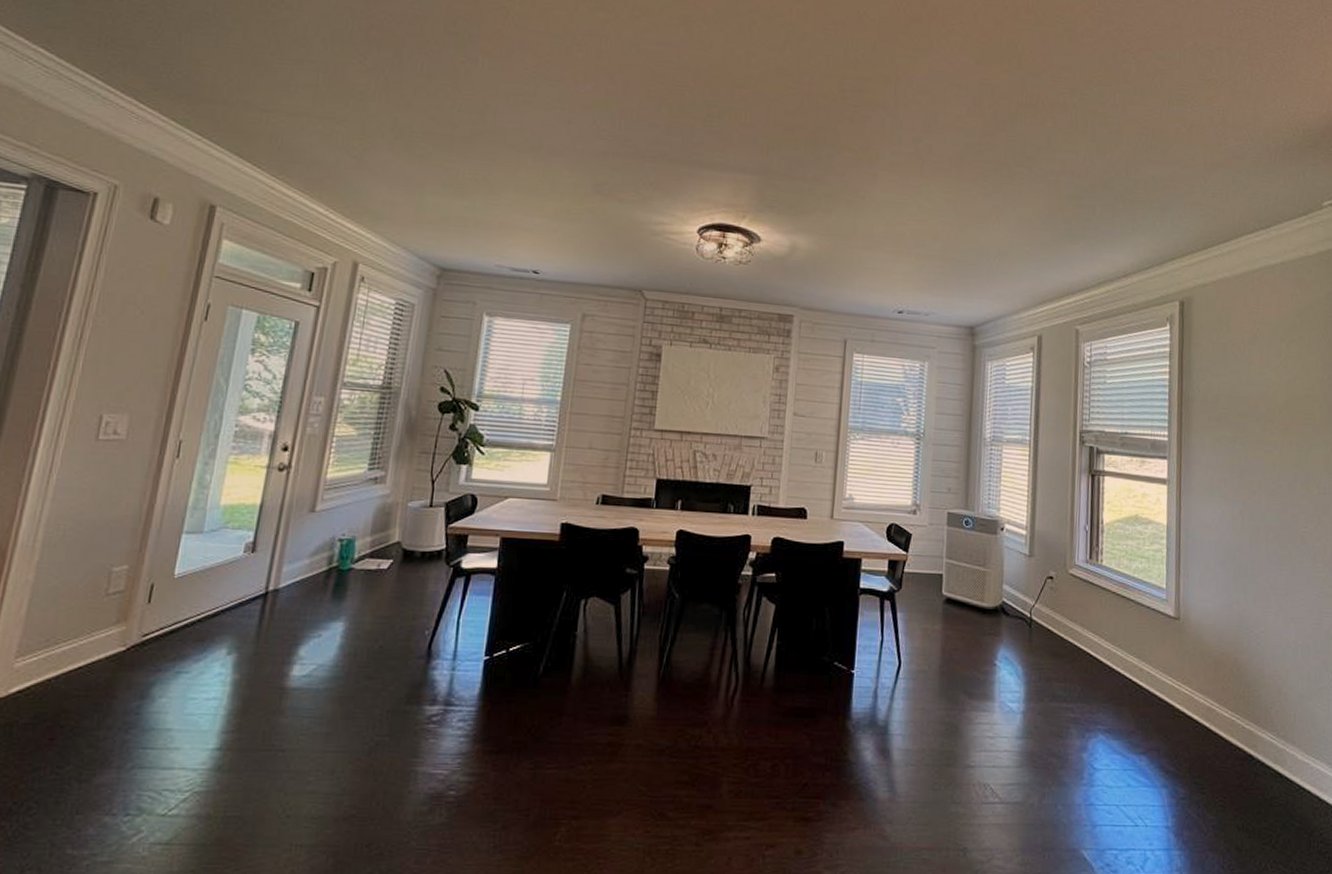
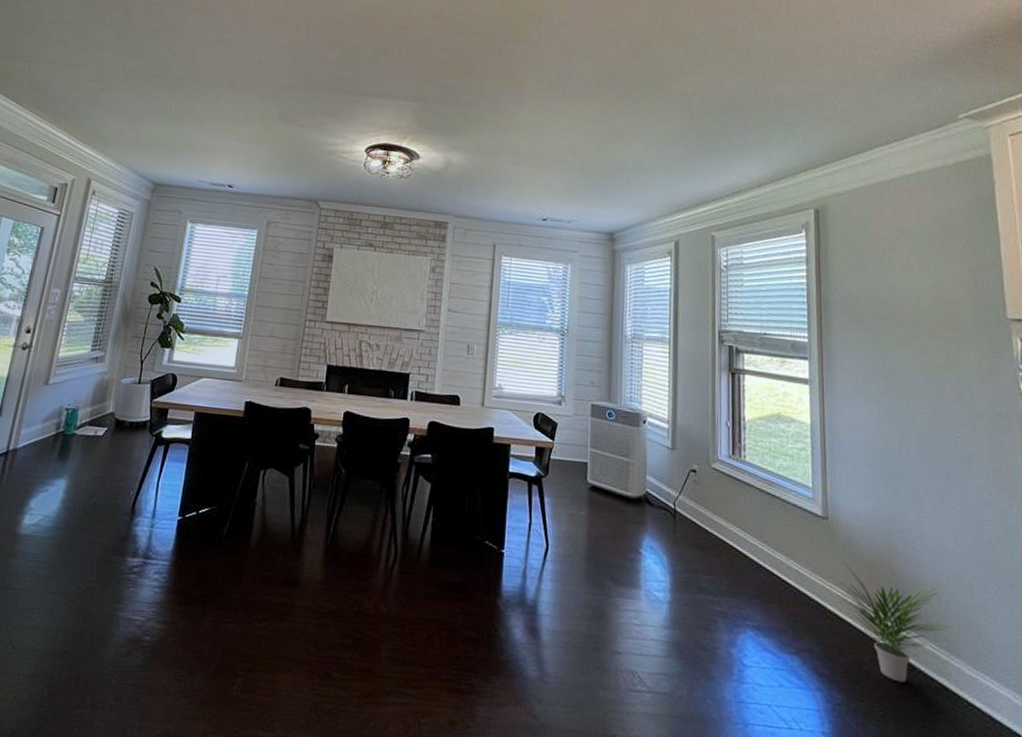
potted plant: none [1187,661,1287,773] -> present [839,562,950,683]

